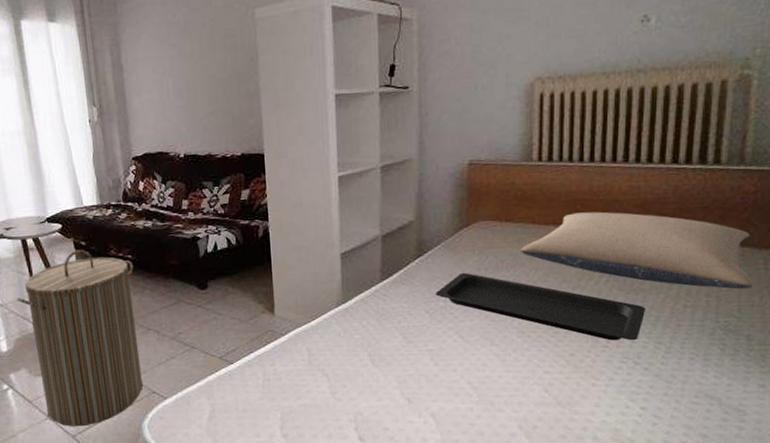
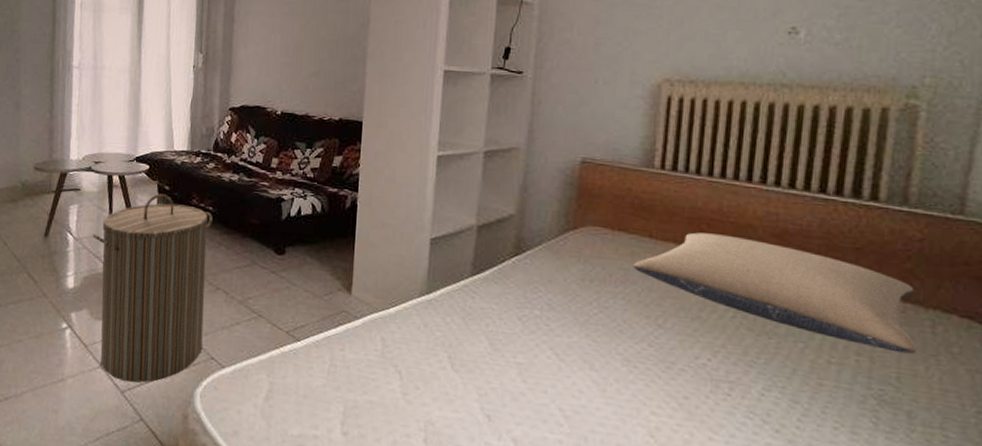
serving tray: present [435,272,646,341] -> none [531,280,781,394]

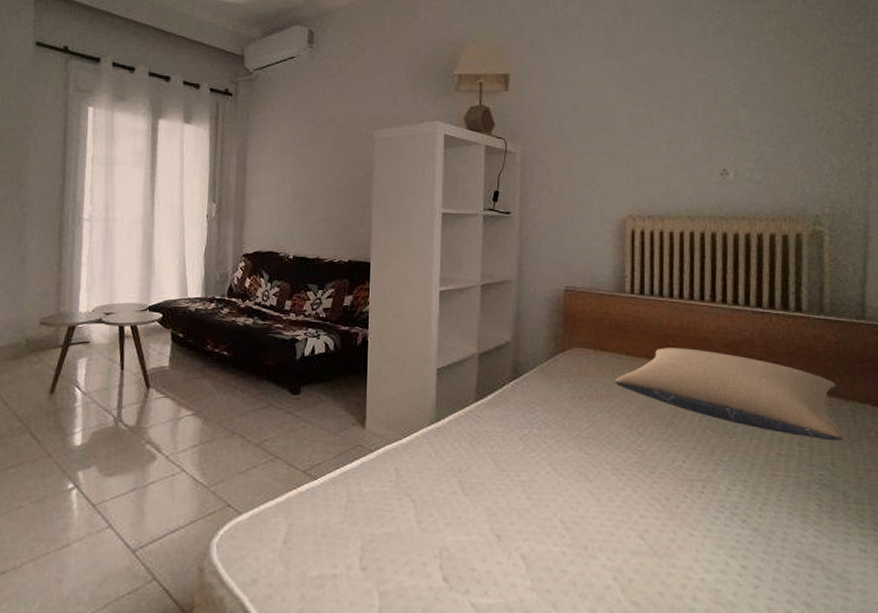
laundry hamper: present [92,193,213,383] -> none [102,341,228,540]

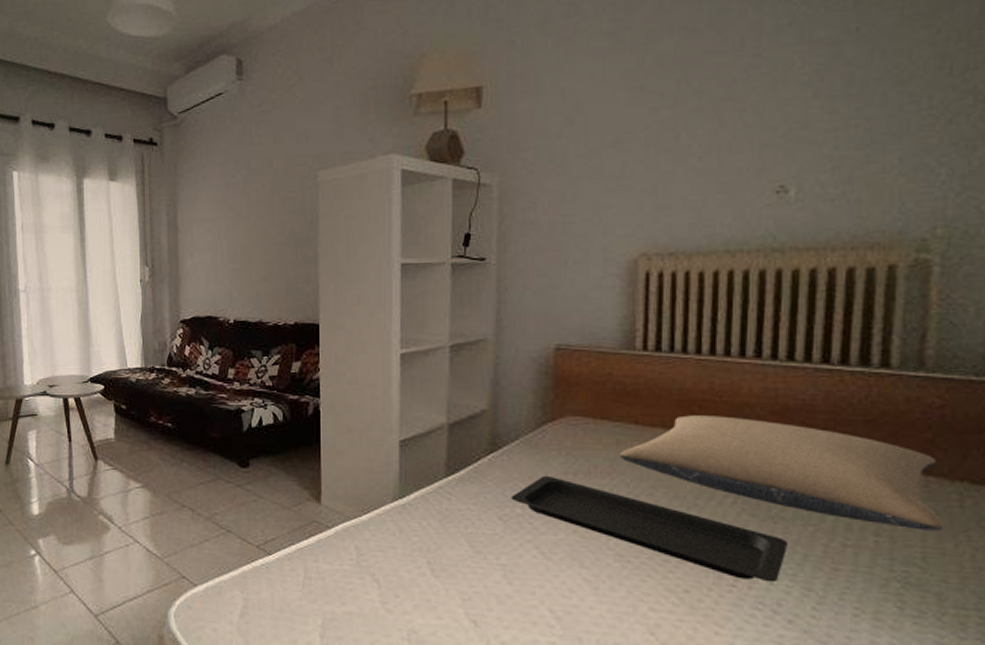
serving tray: none [529,399,741,488] -> present [511,475,789,583]

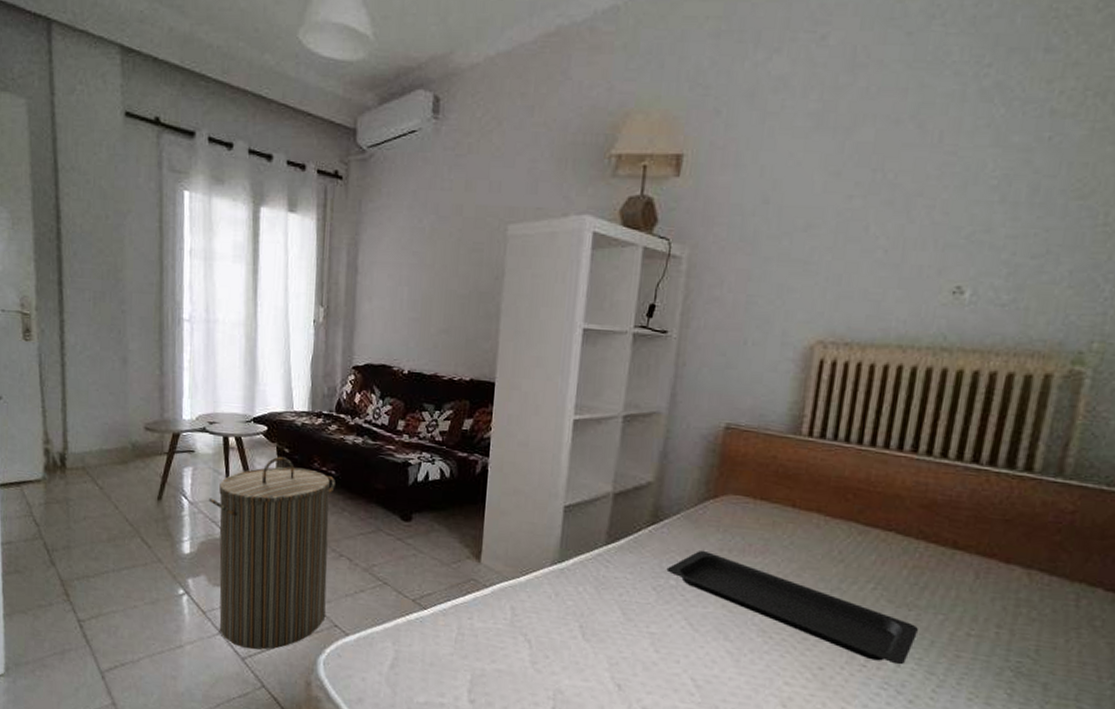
laundry hamper: none [53,413,172,606] -> present [208,456,335,650]
pillow: present [620,415,944,531] -> none [774,502,1062,627]

